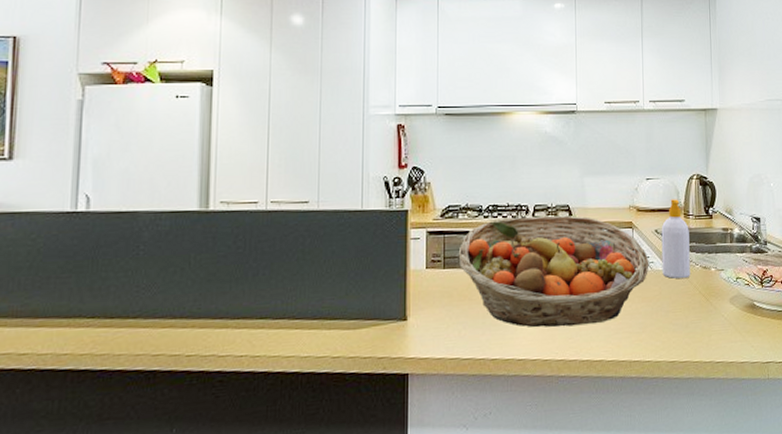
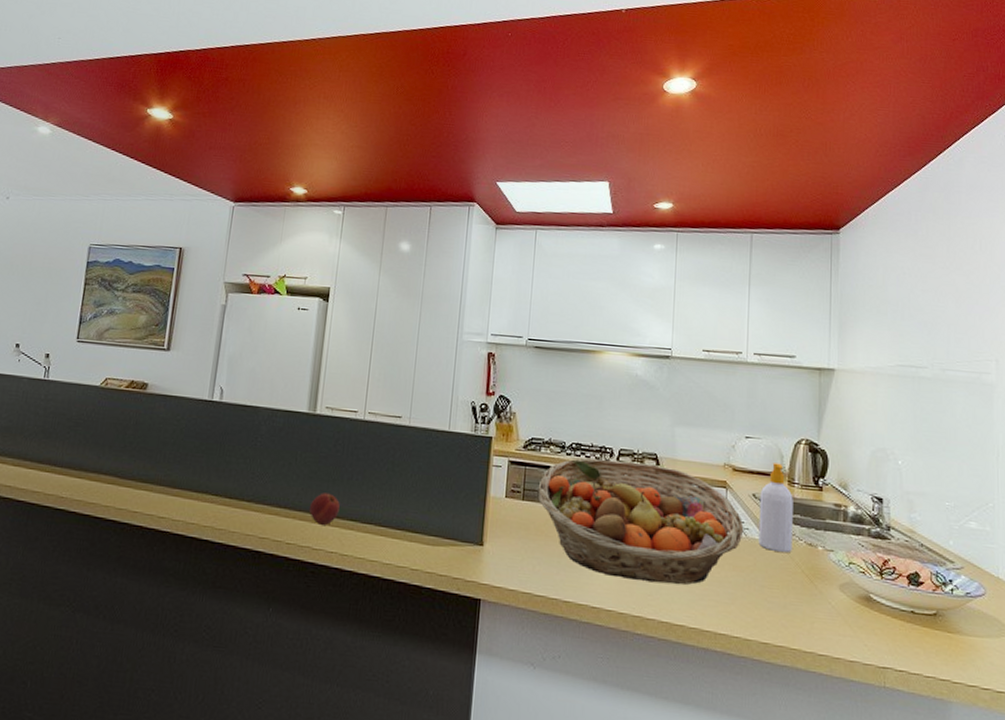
apple: none [210,294,246,329] -> present [308,493,340,525]

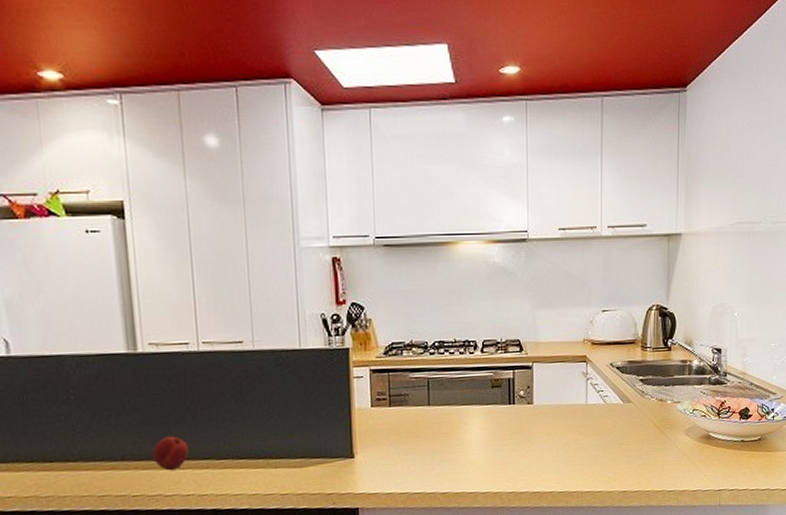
fruit basket: present [538,458,744,585] -> none [404,350,603,462]
soap bottle: present [758,463,793,553] -> none [616,331,646,412]

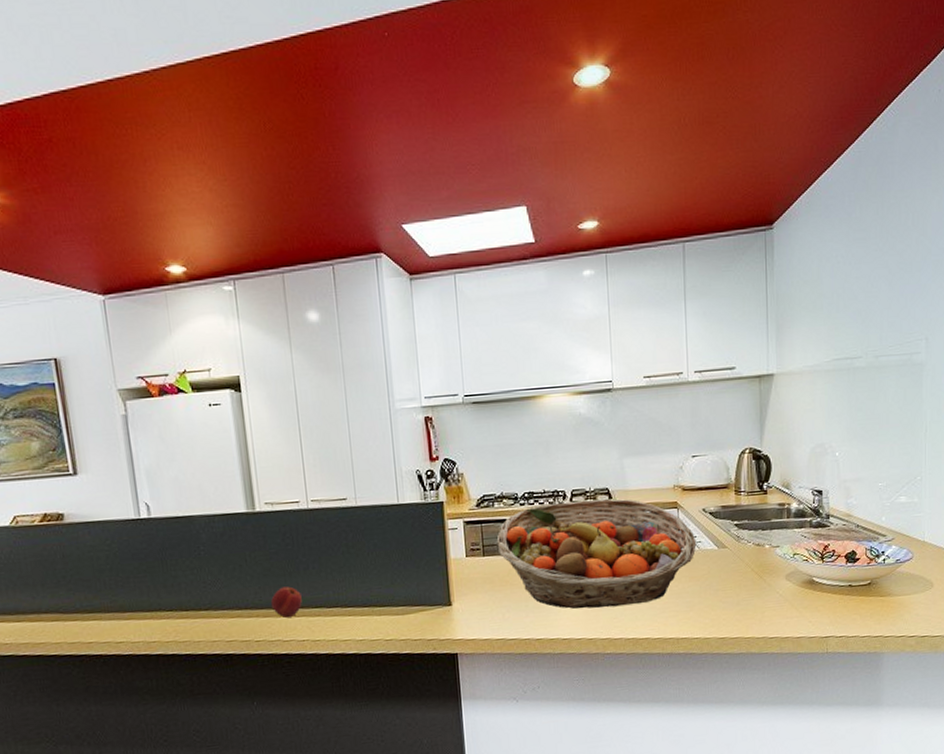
fruit basket: none [404,350,603,462] -> present [496,498,697,609]

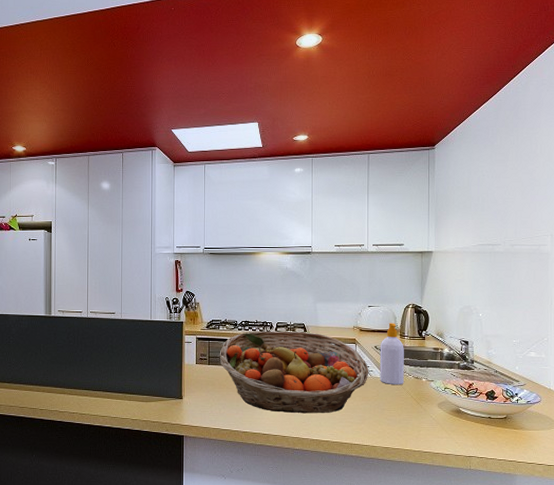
apple: present [270,586,302,618] -> none [53,372,76,394]
soap bottle: none [709,475,742,558] -> present [380,323,404,385]

